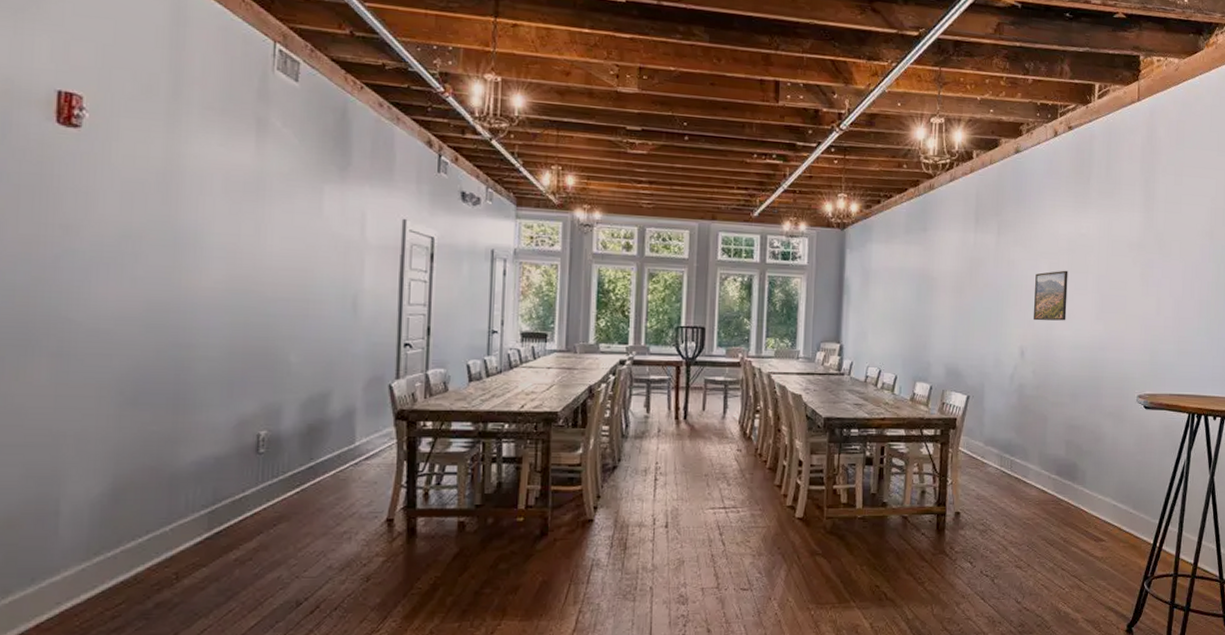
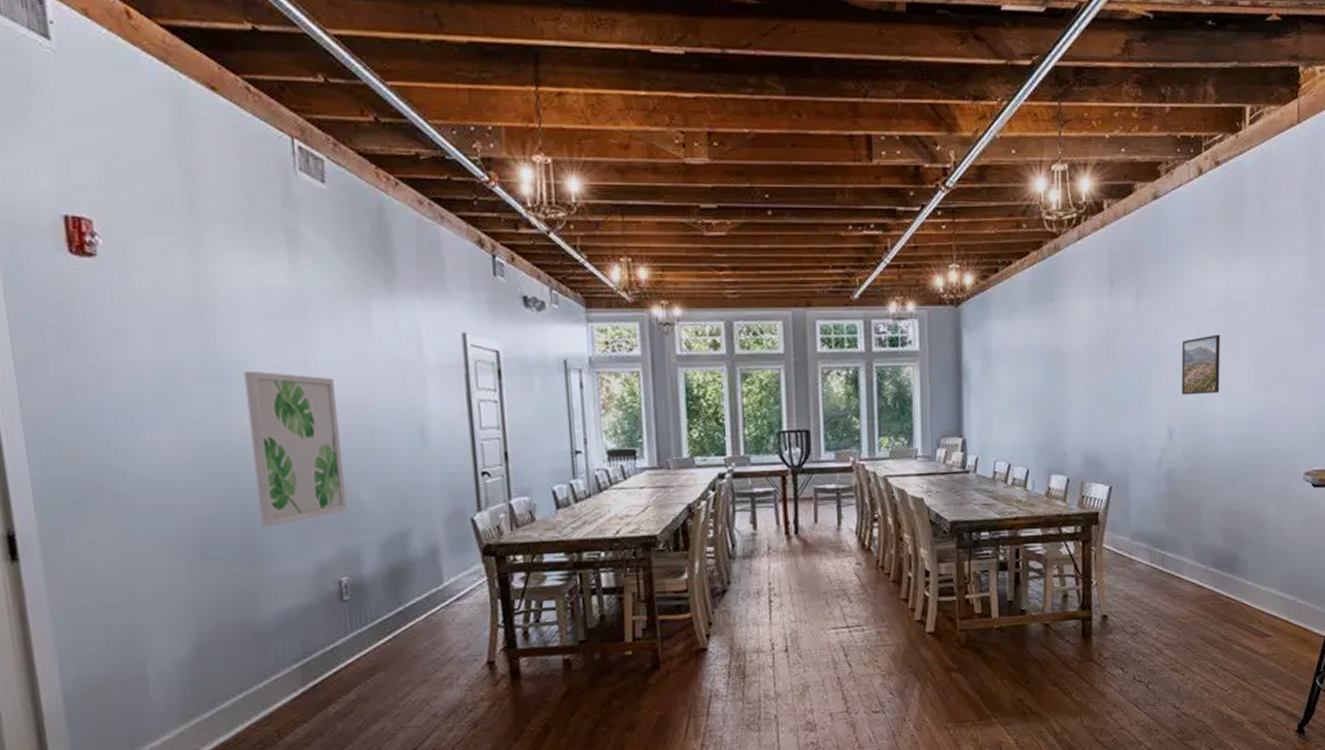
wall art: none [192,238,281,380] -> present [244,370,348,527]

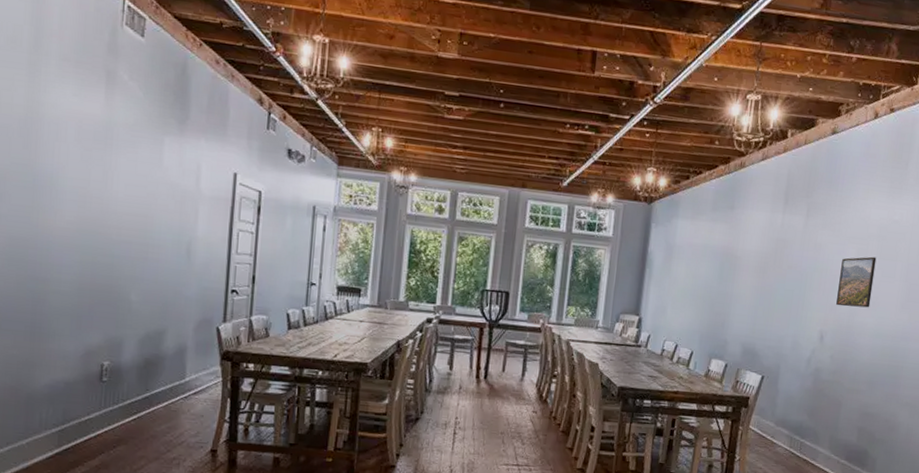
wall art: present [244,370,348,527] -> none [47,181,125,312]

